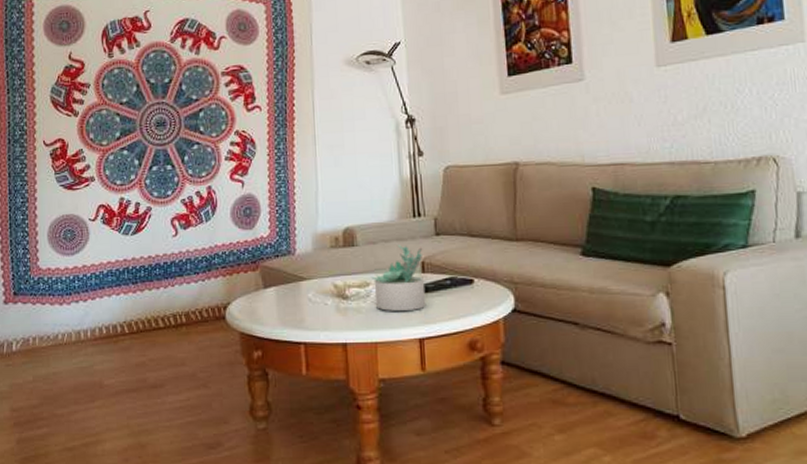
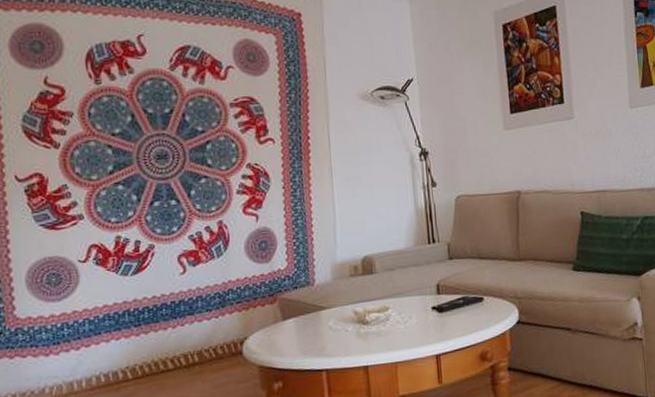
succulent plant: present [372,245,426,311] -> none [391,270,442,332]

